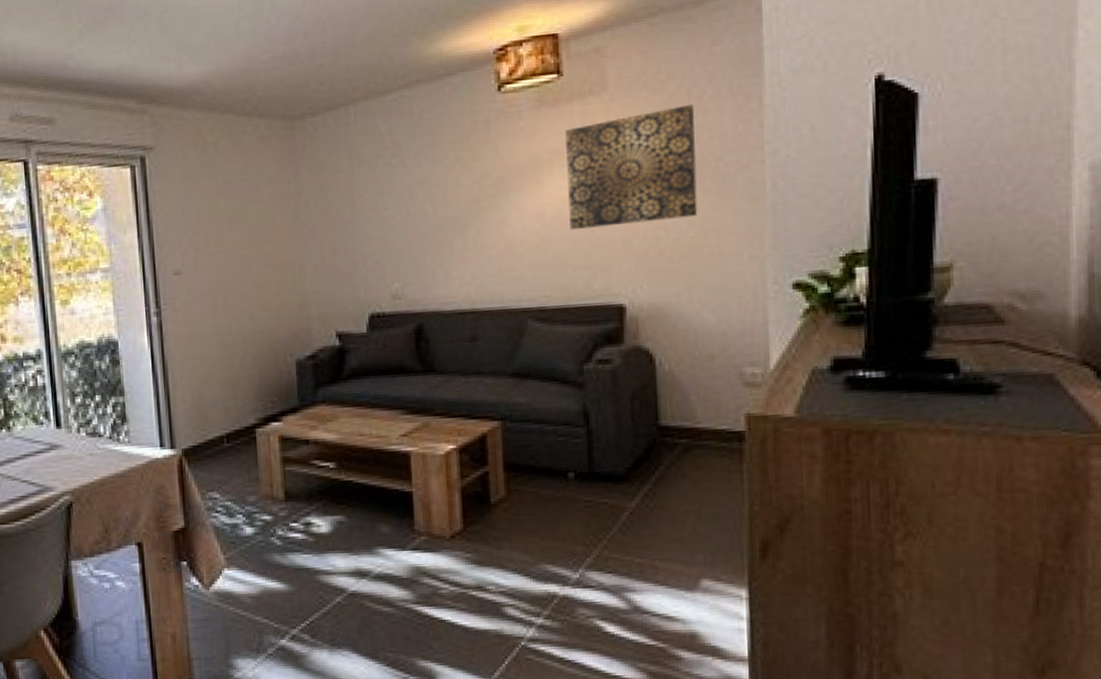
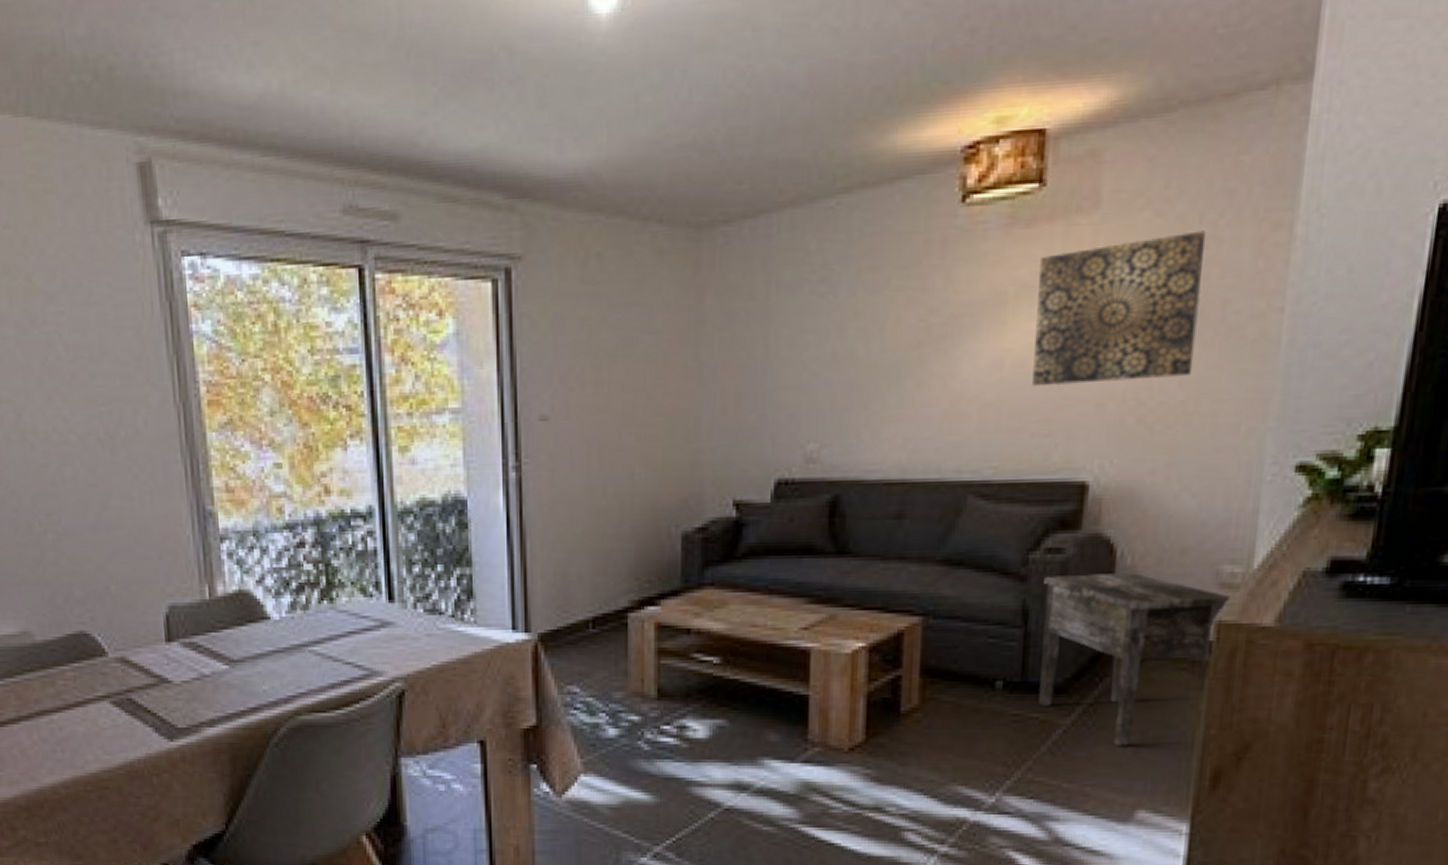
side table: none [598,377,755,524] -> present [1038,572,1231,746]

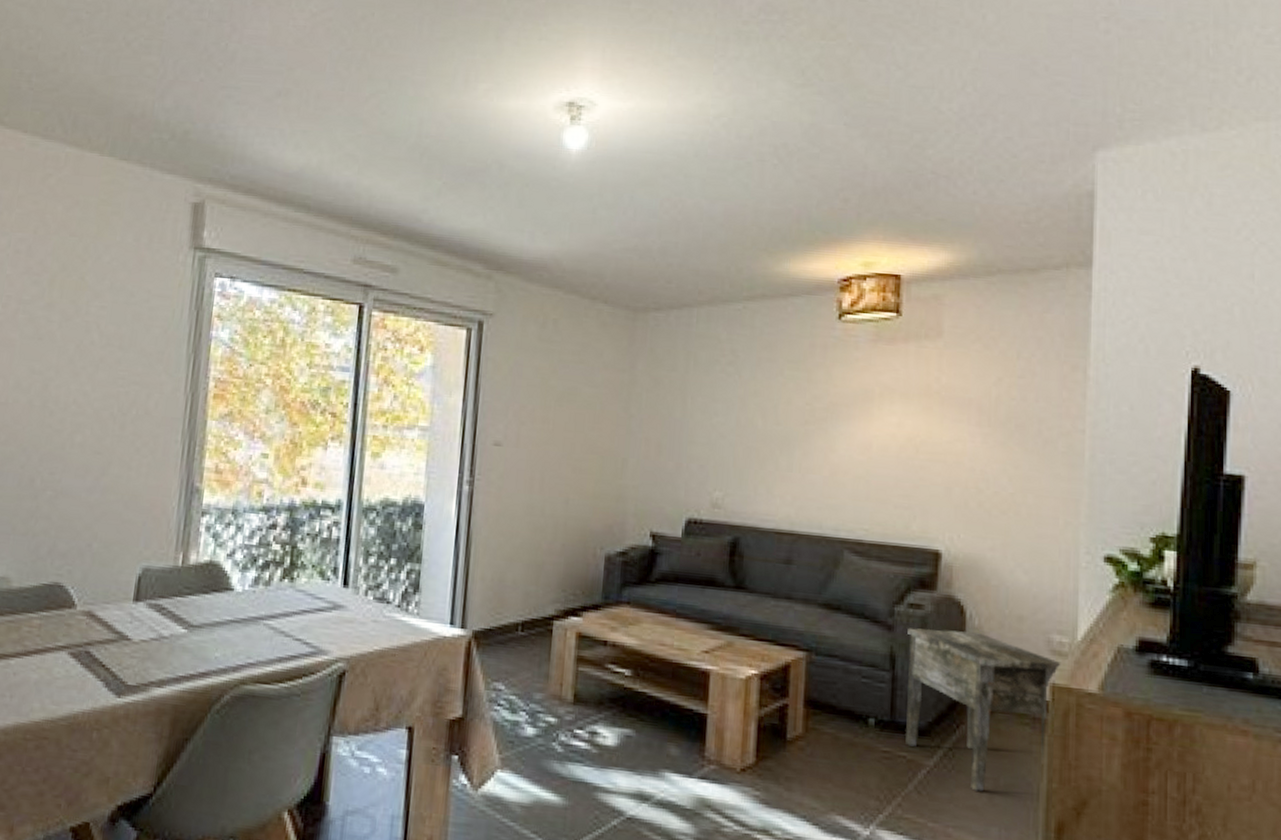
wall art: present [1032,230,1205,387] -> none [895,364,1022,474]

